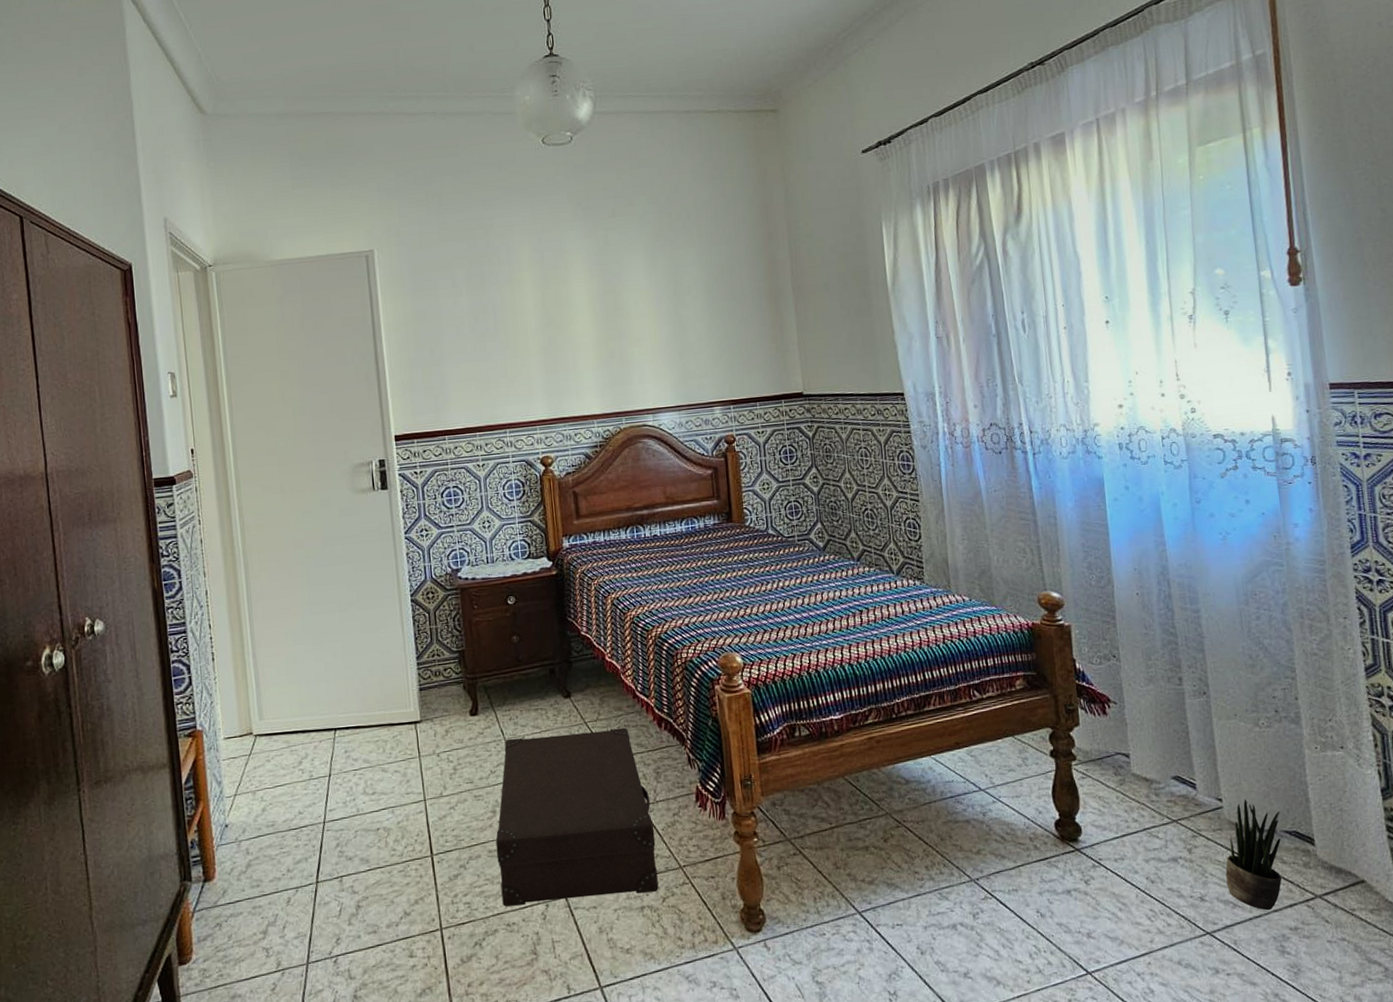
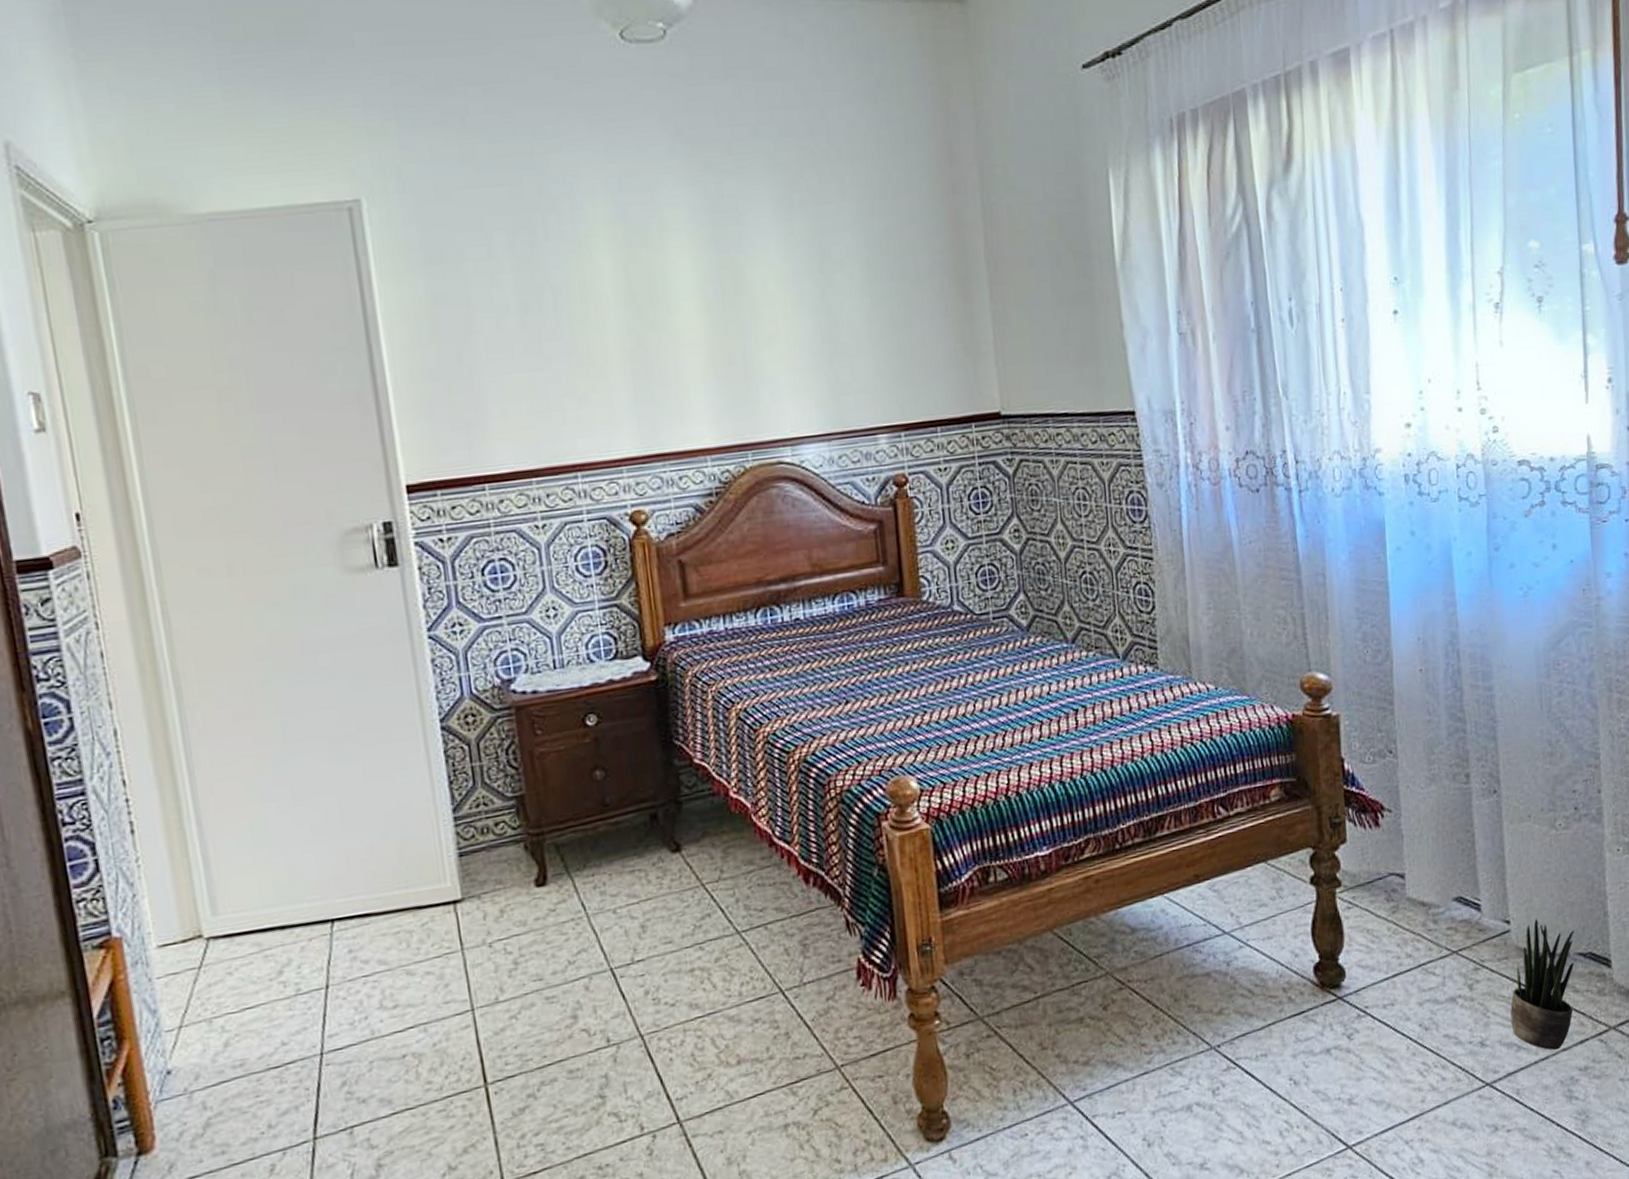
suitcase: present [495,727,659,907] -> none [578,887,808,1144]

